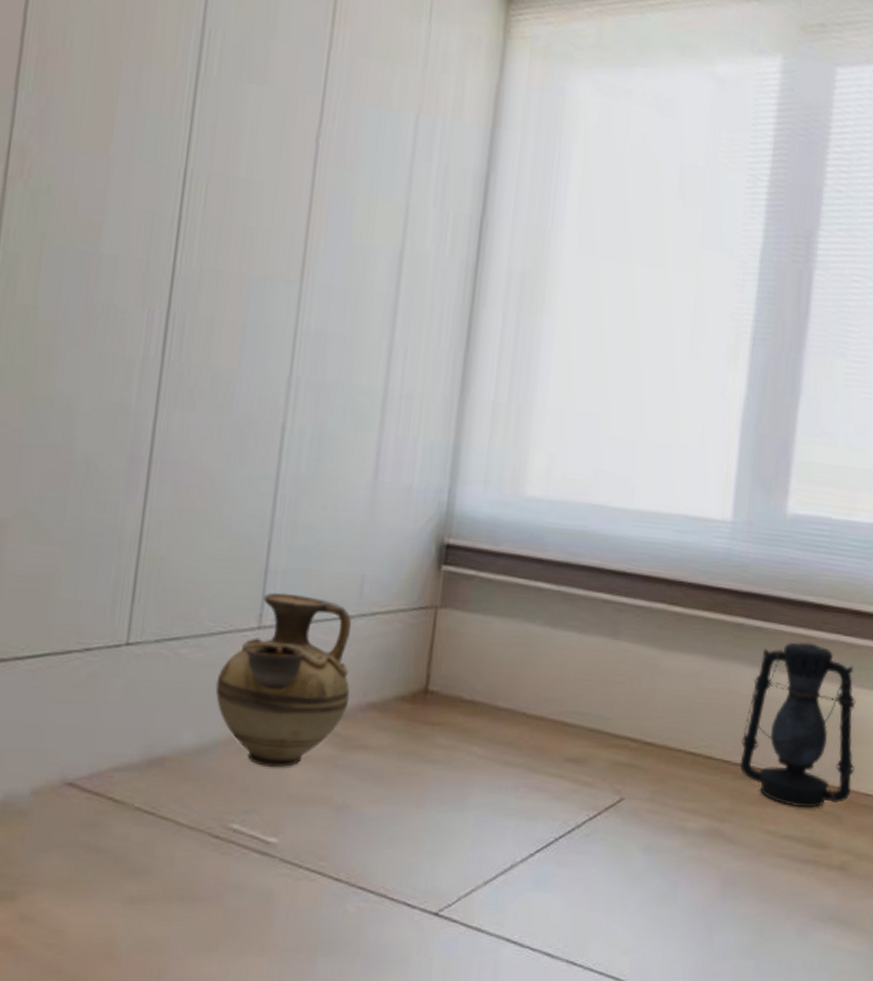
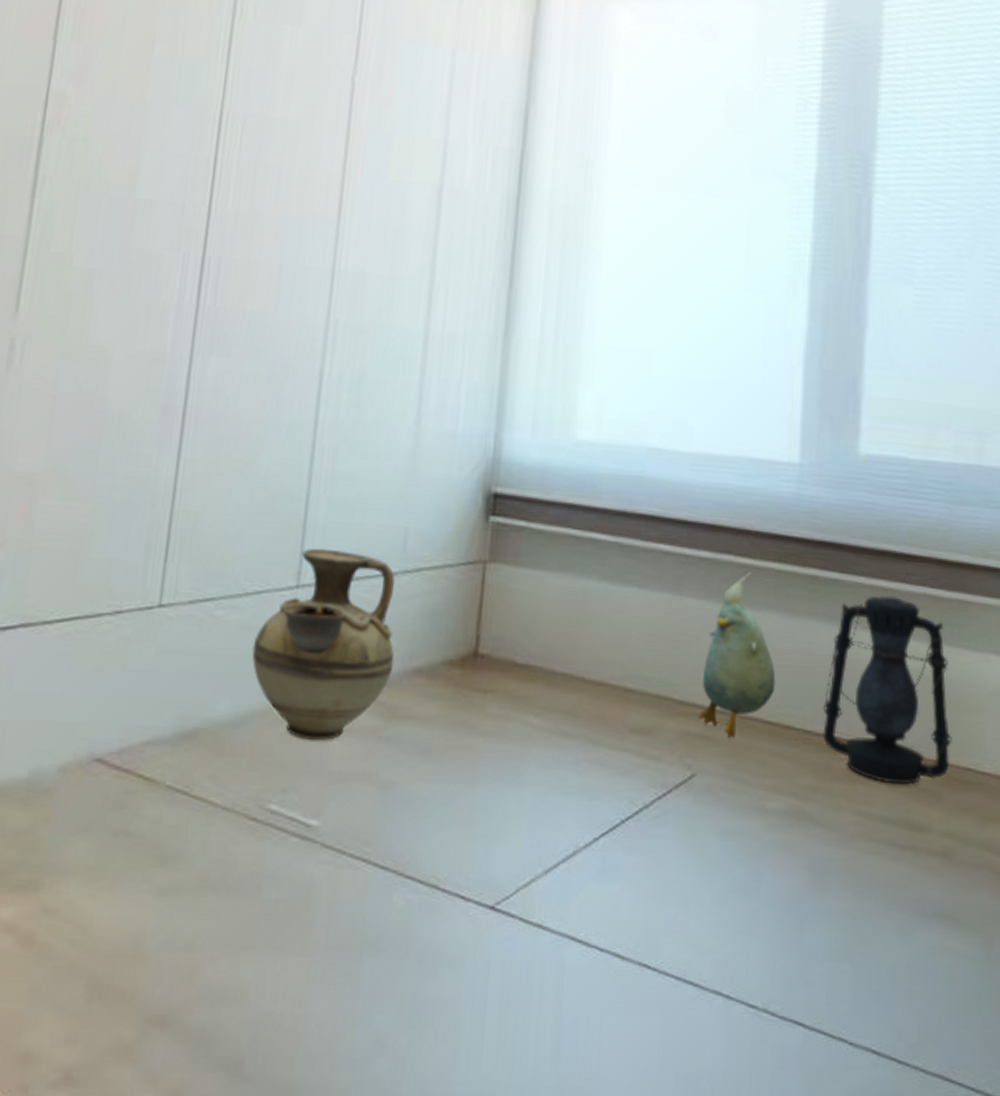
plush toy: none [627,619,701,767] -> present [697,571,776,738]

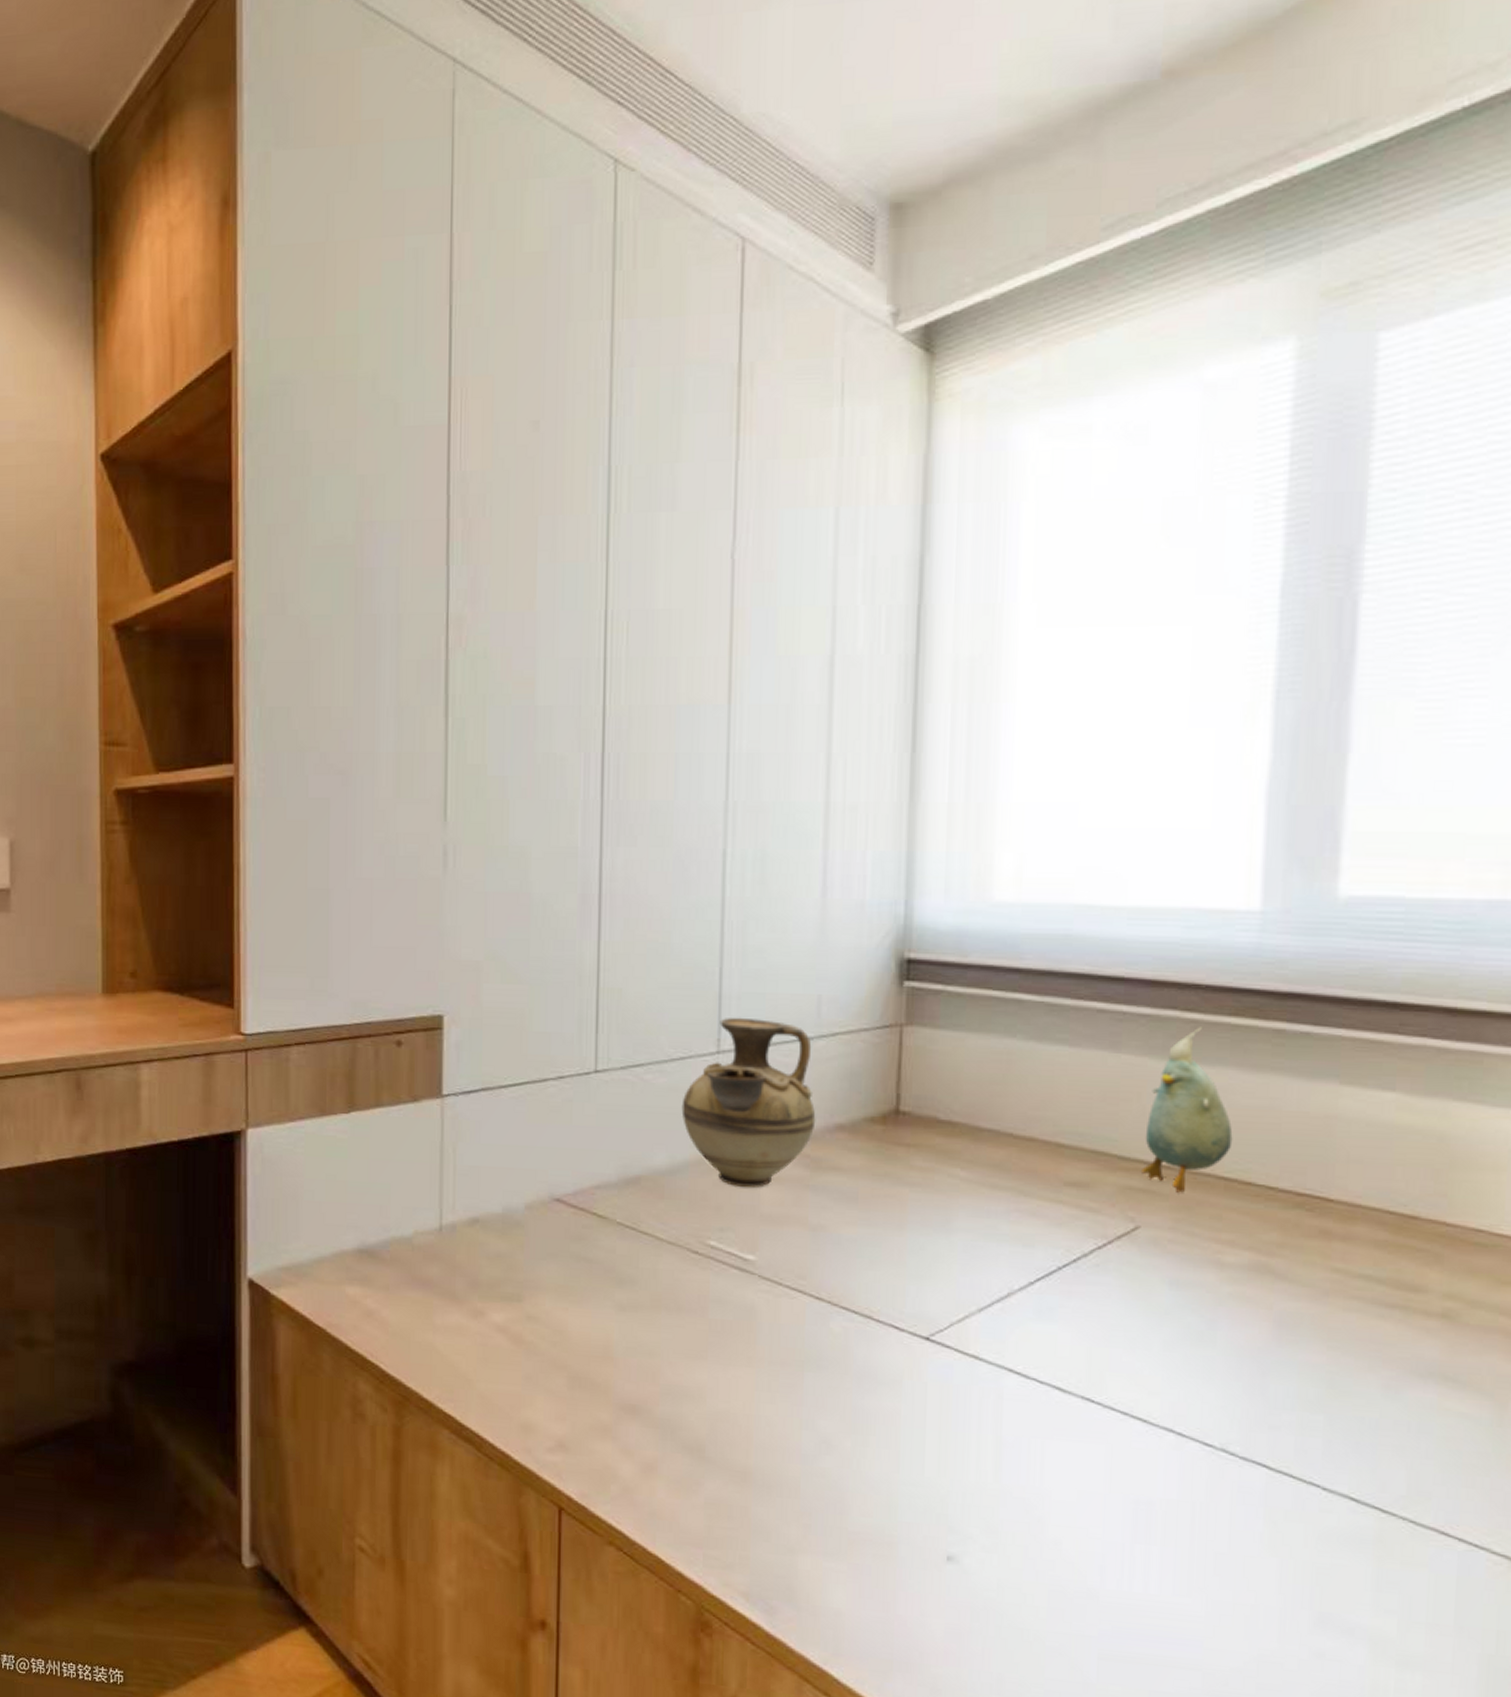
lantern: present [822,595,952,785] -> none [1290,1047,1458,1244]

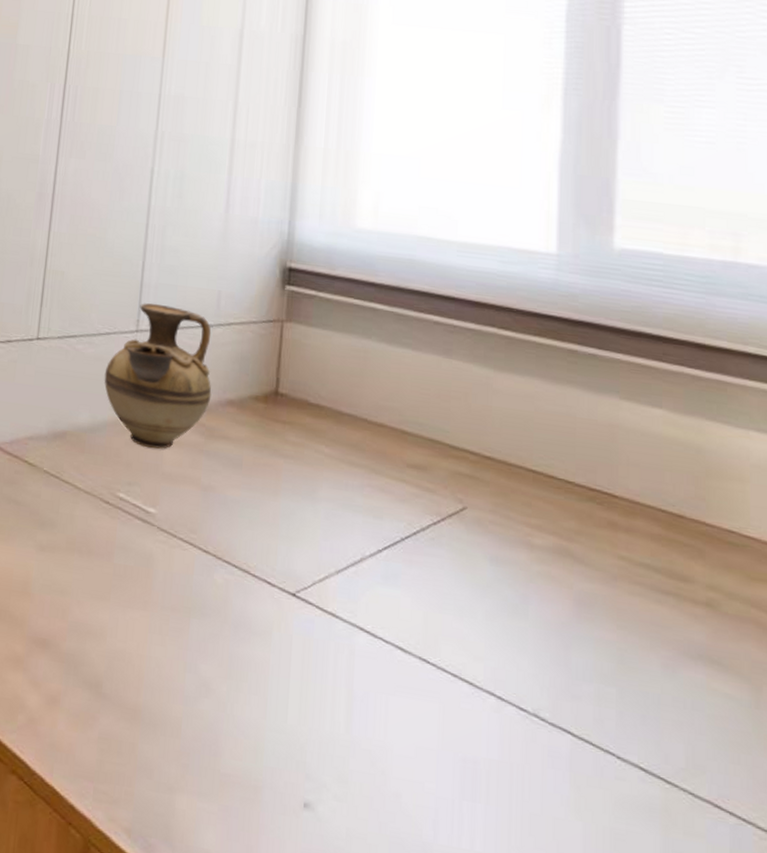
plush toy: present [1140,1027,1233,1193] -> none [467,342,539,481]

